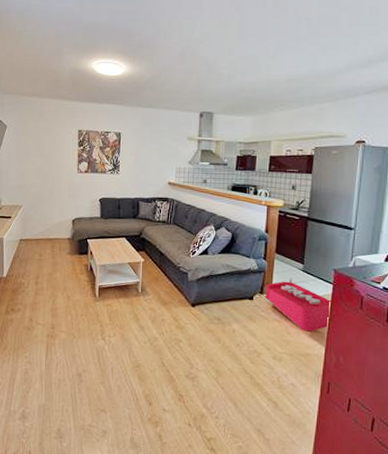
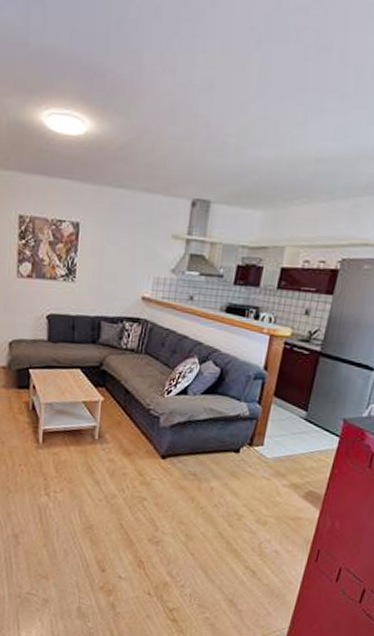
storage bin: present [265,278,332,332] -> none [254,427,336,492]

